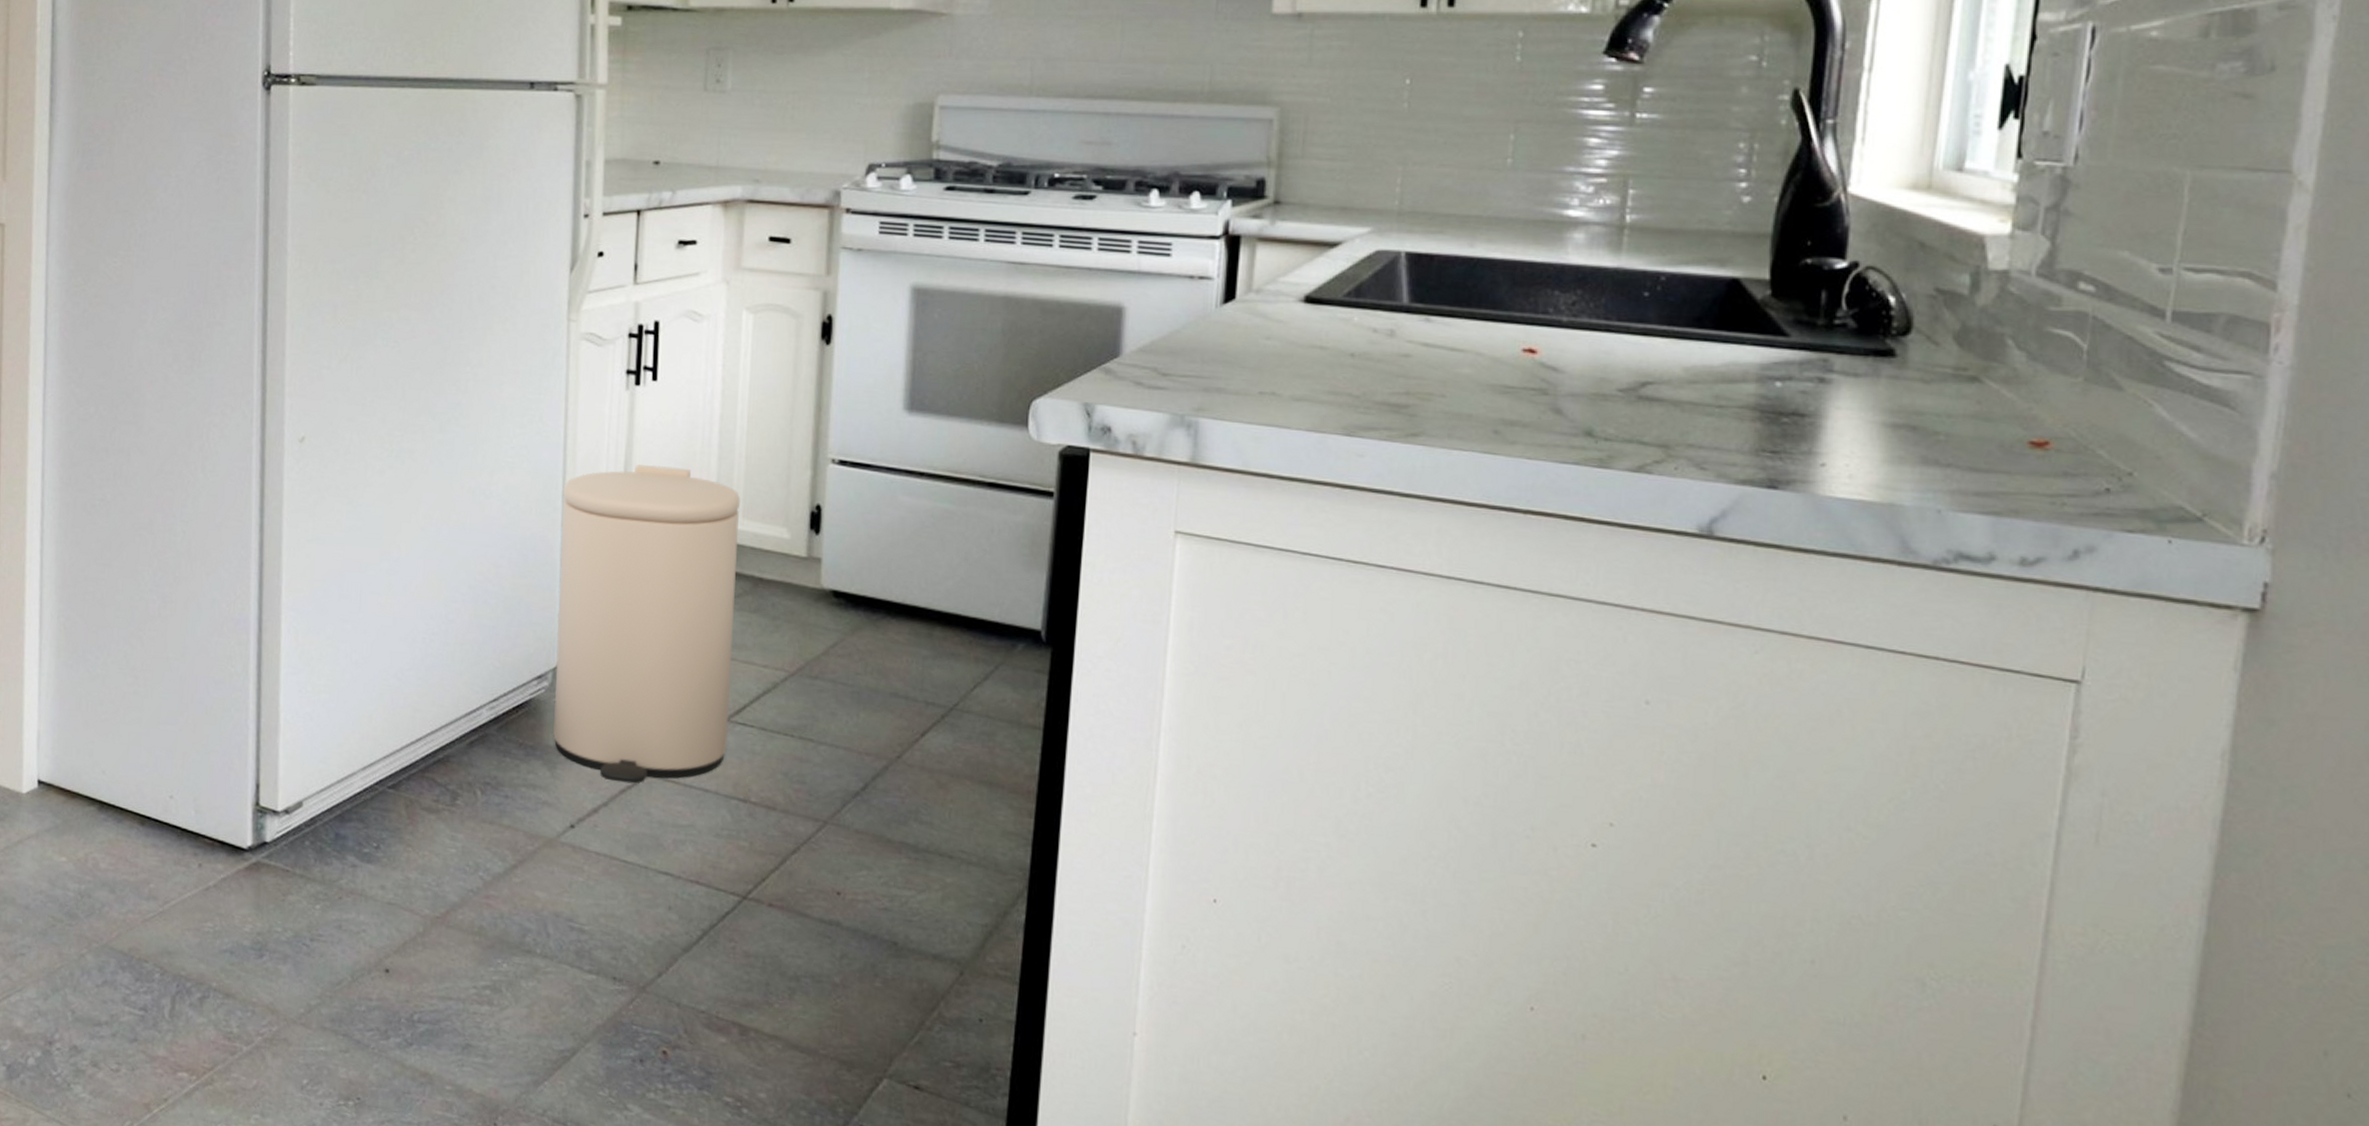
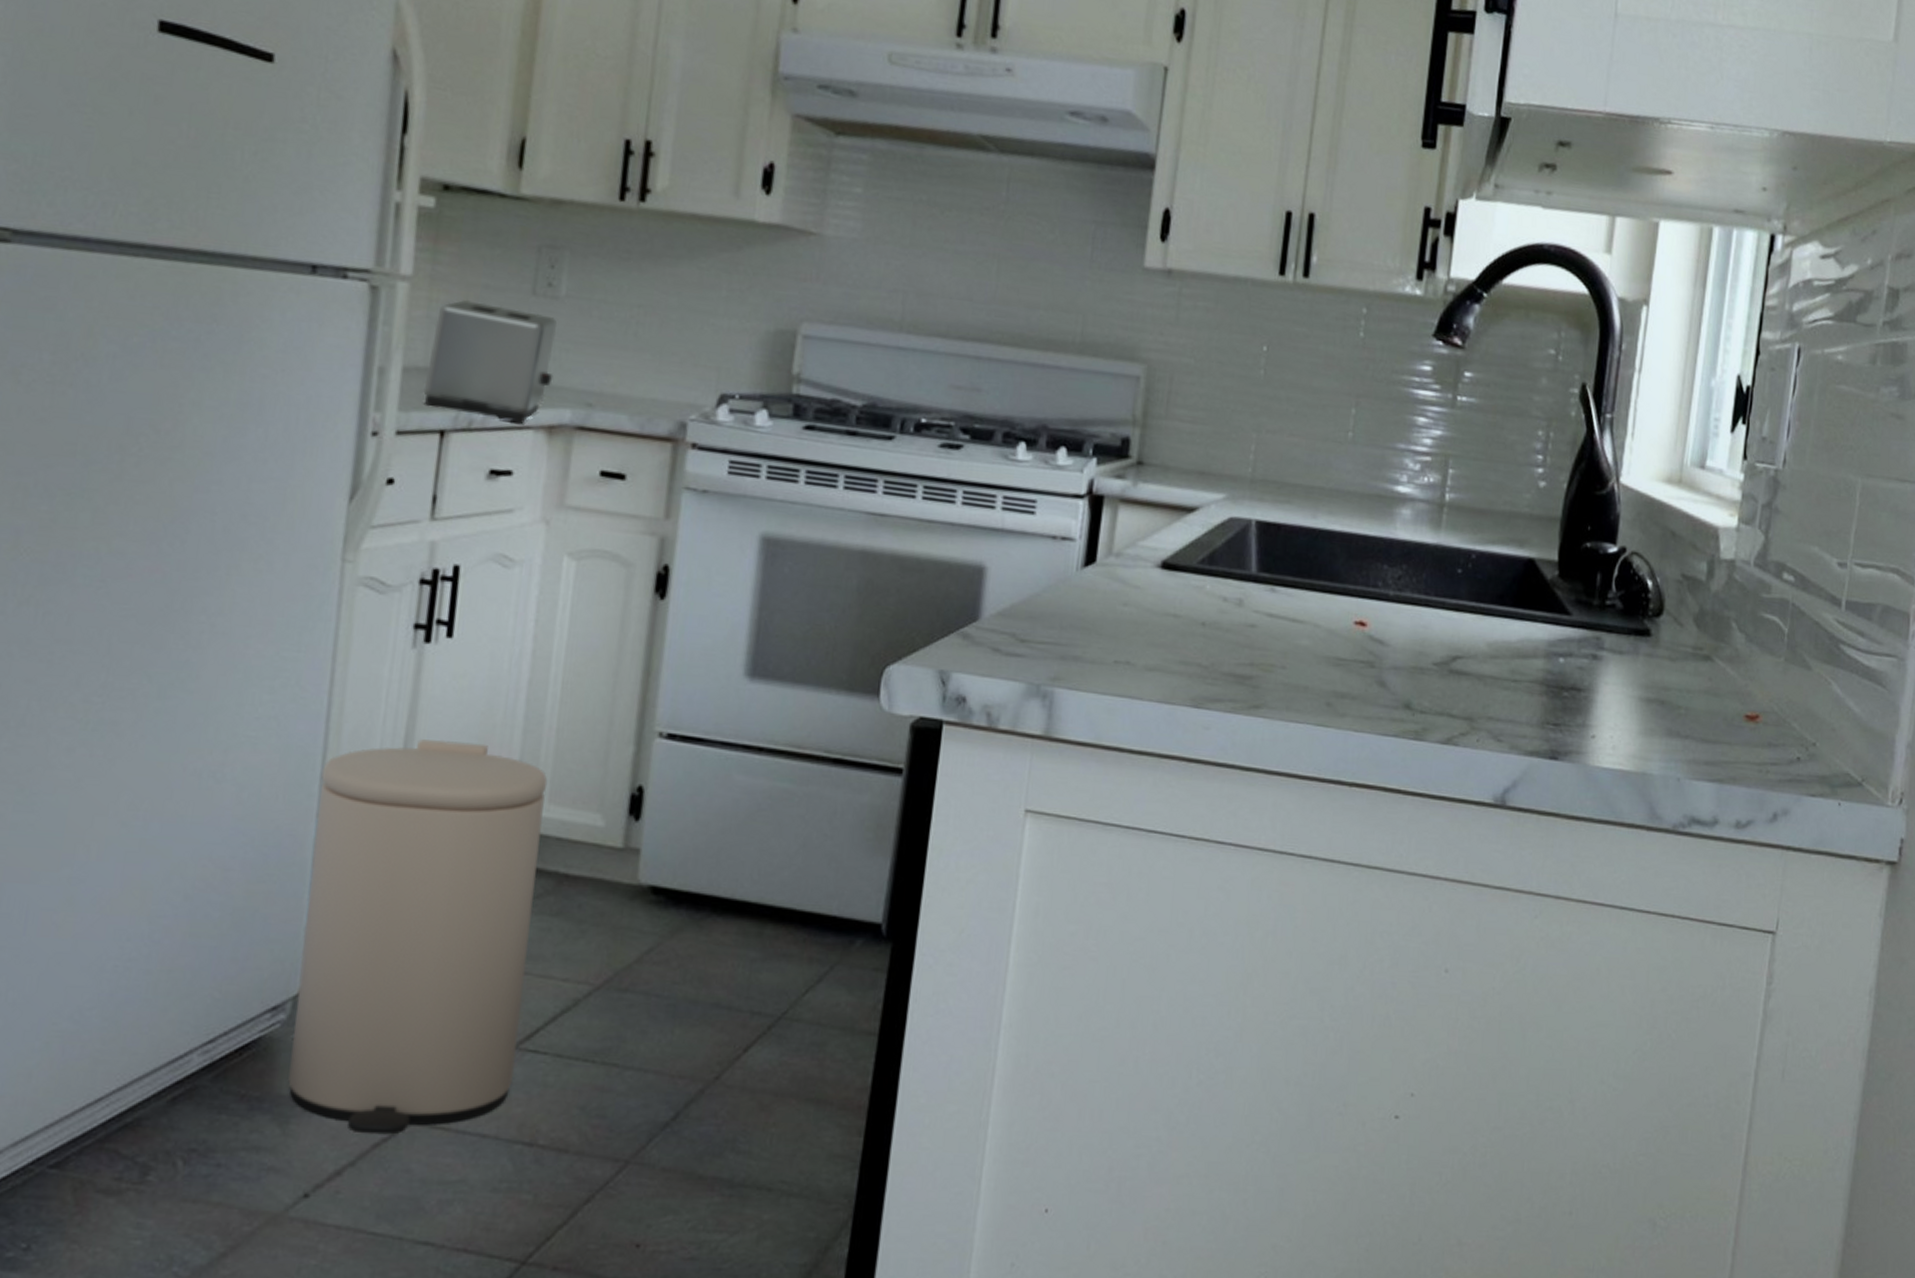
toaster: none [622,100,725,199] -> present [423,300,557,422]

